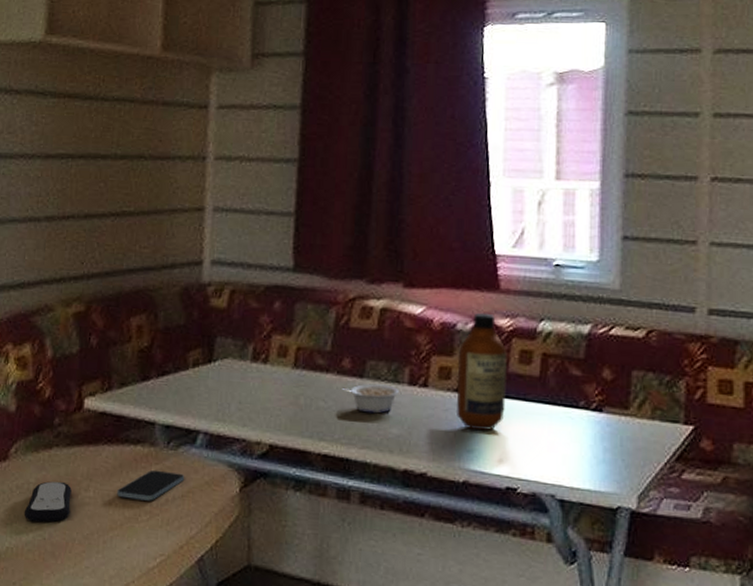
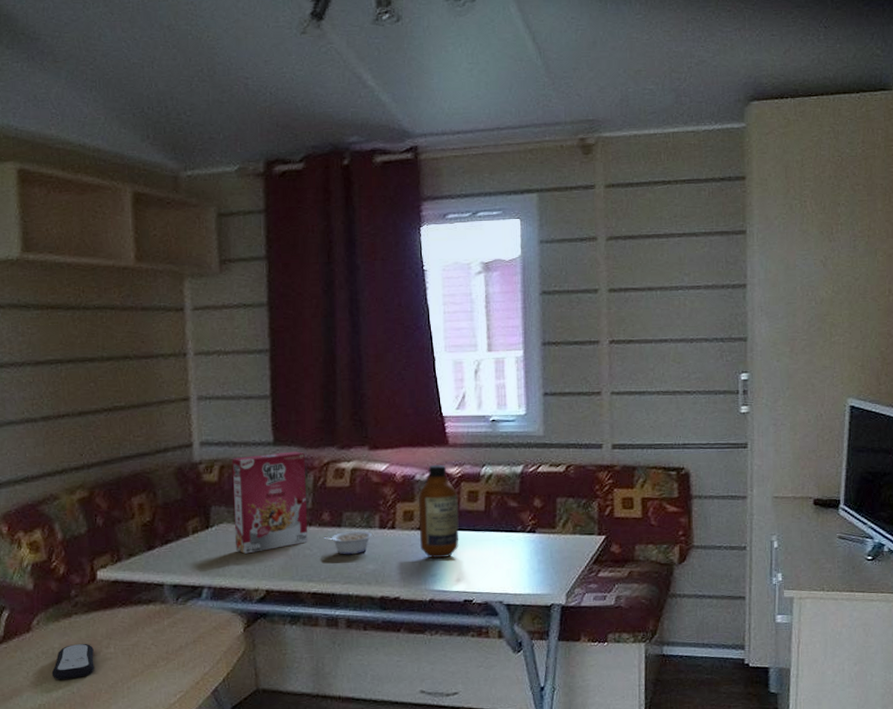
smartphone: present [117,469,184,501] -> none [135,623,194,650]
cereal box: none [240,280,328,398] -> present [231,451,308,554]

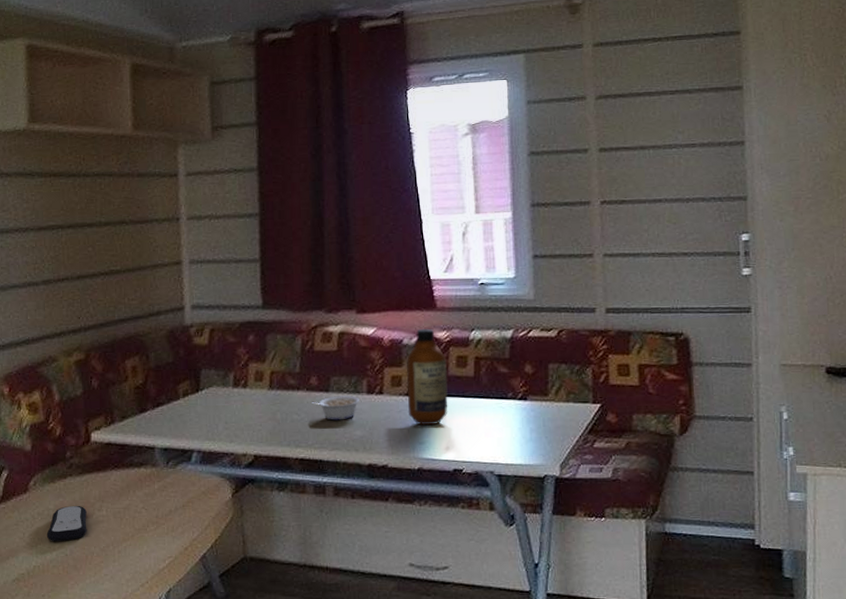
cereal box: present [231,451,308,554] -> none [221,315,295,418]

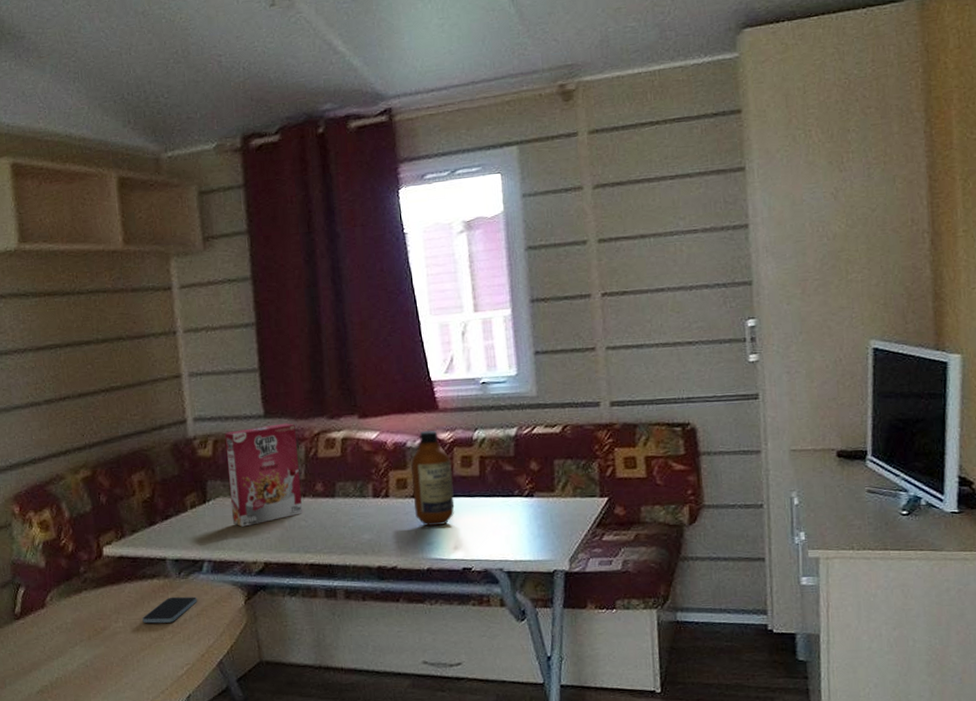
remote control: present [46,505,87,542] -> none [66,618,106,654]
smartphone: none [126,486,183,513] -> present [142,596,197,624]
cereal box: none [221,315,295,418] -> present [224,423,302,527]
legume: present [311,396,360,421] -> none [318,500,366,525]

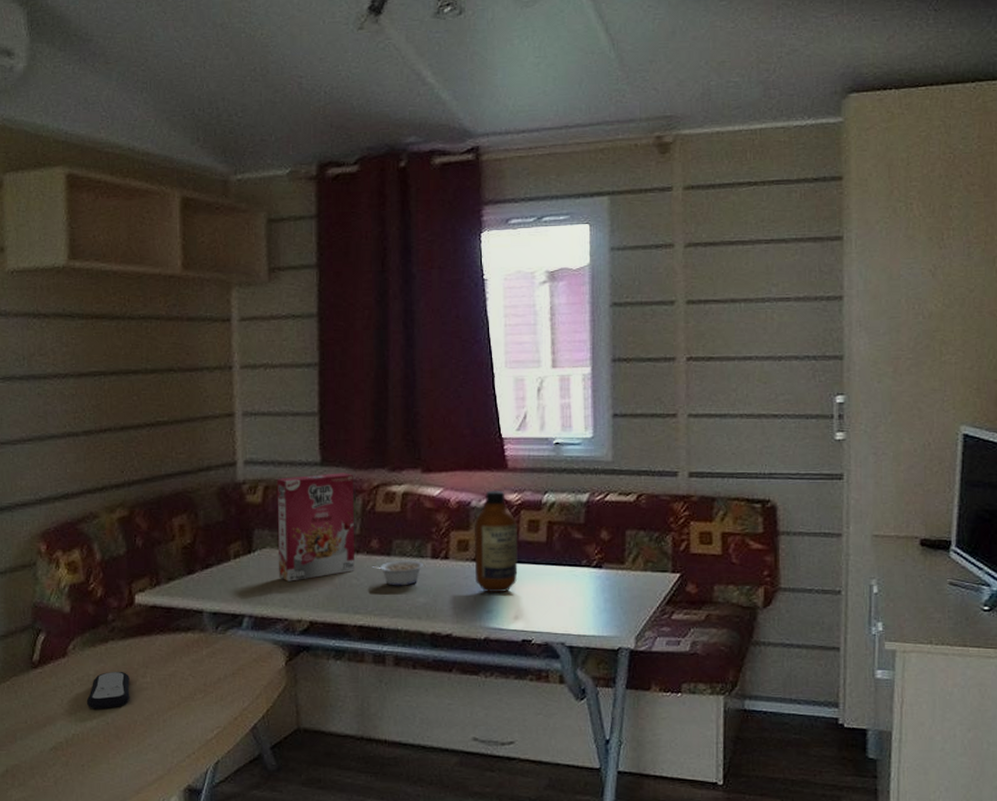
remote control: none [66,618,106,654] -> present [86,671,130,710]
smartphone: present [142,596,197,624] -> none [172,653,233,681]
legume: none [318,500,366,525] -> present [372,560,423,586]

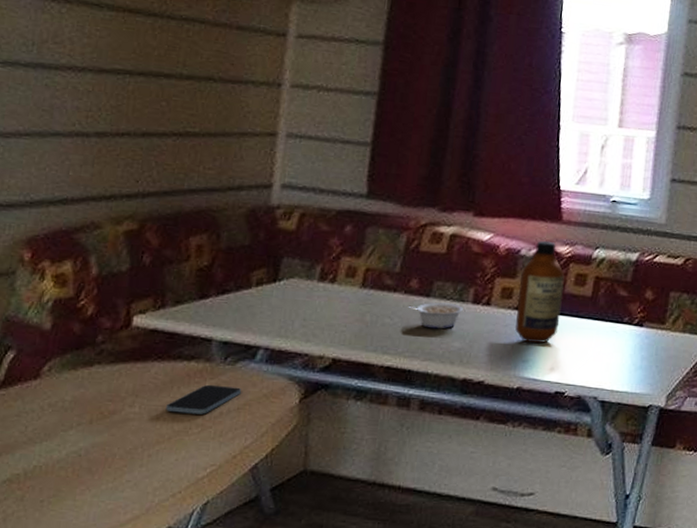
remote control: present [86,671,130,710] -> none [56,398,114,440]
smartphone: none [172,653,233,681] -> present [166,384,241,415]
cereal box: present [276,473,355,581] -> none [305,206,400,315]

